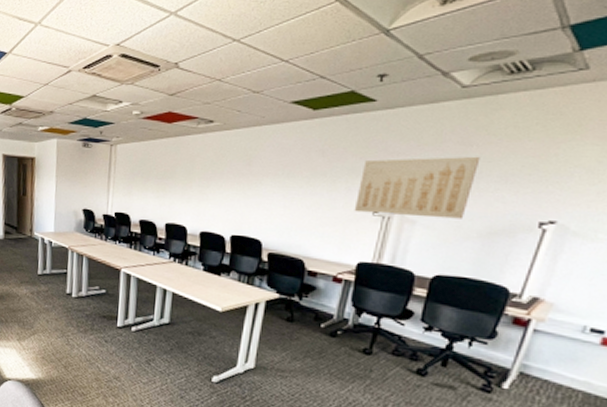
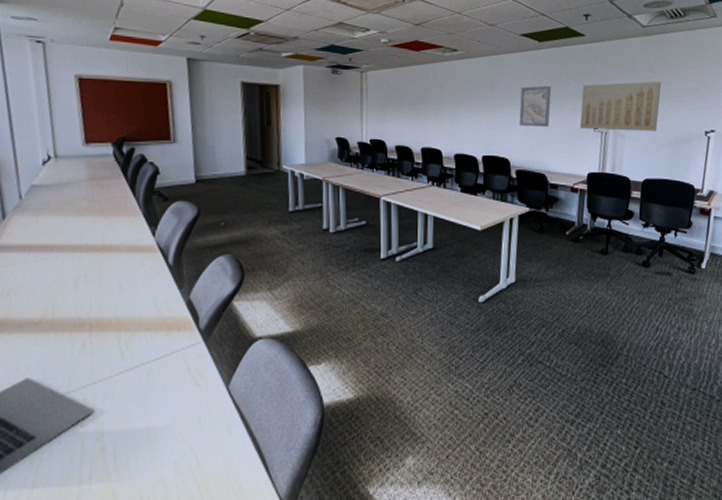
wall art: none [278,160,323,209] -> present [519,85,552,128]

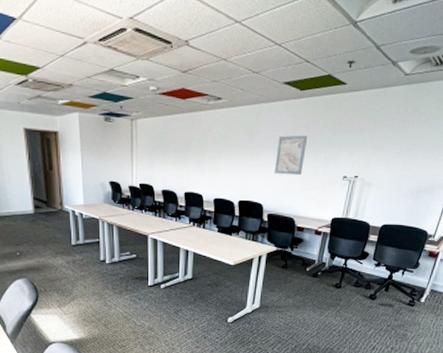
wall art: present [579,81,662,132] -> none [330,131,414,181]

